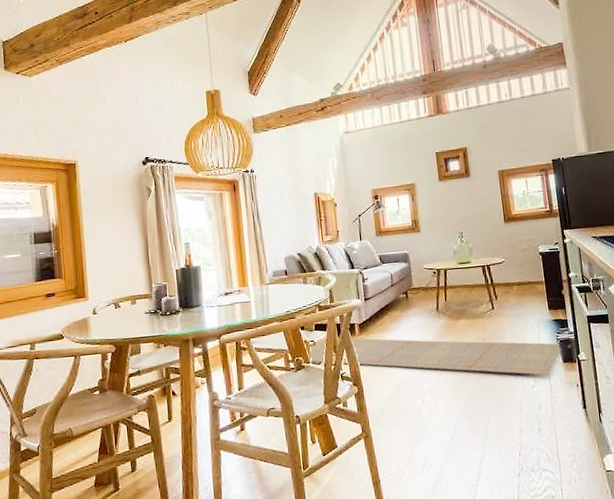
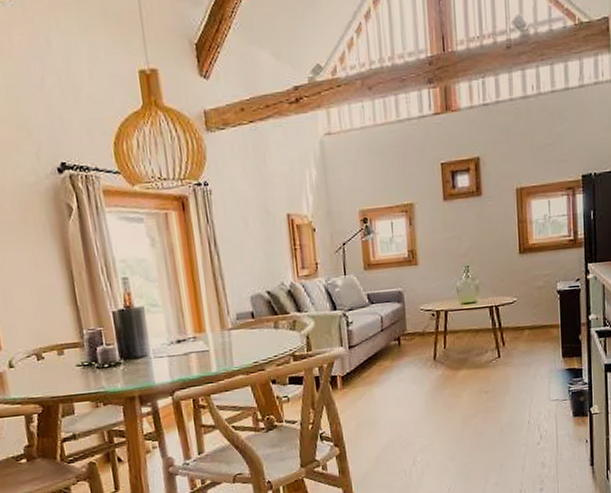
rug: present [310,338,562,376] -> none [283,392,573,431]

